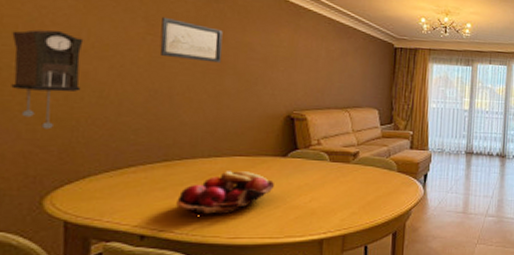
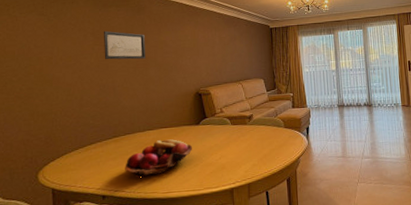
pendulum clock: present [11,29,84,130] -> none [12,51,56,123]

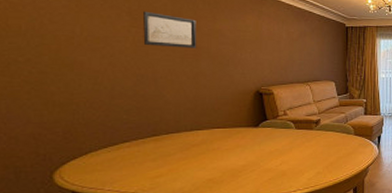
fruit basket: present [125,139,192,178] -> none [166,141,249,182]

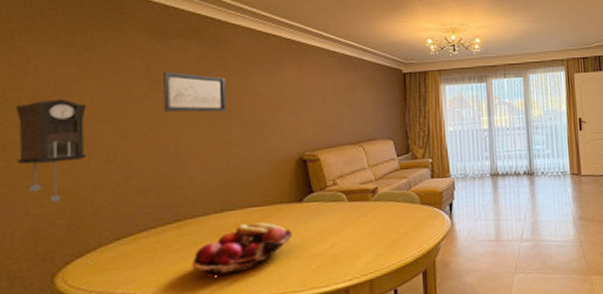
pendulum clock: none [17,27,79,114] -> present [15,98,87,203]
fruit basket: none [166,141,249,182] -> present [192,222,292,278]

